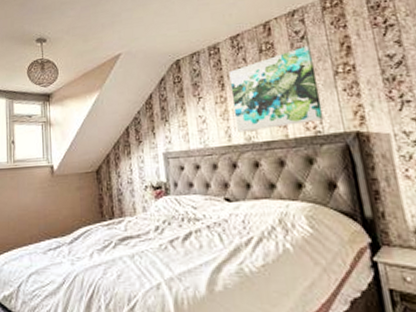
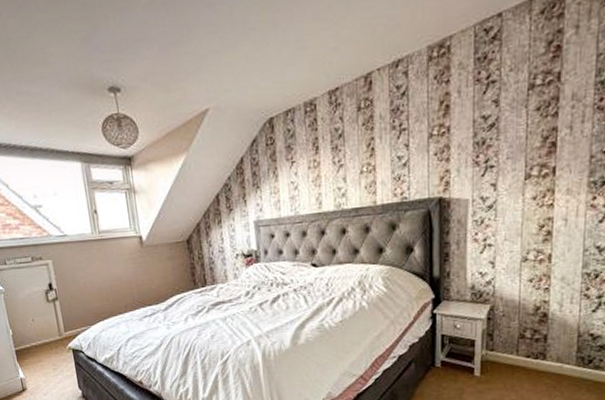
wall art: present [228,46,324,133] -> none [324,104,412,199]

